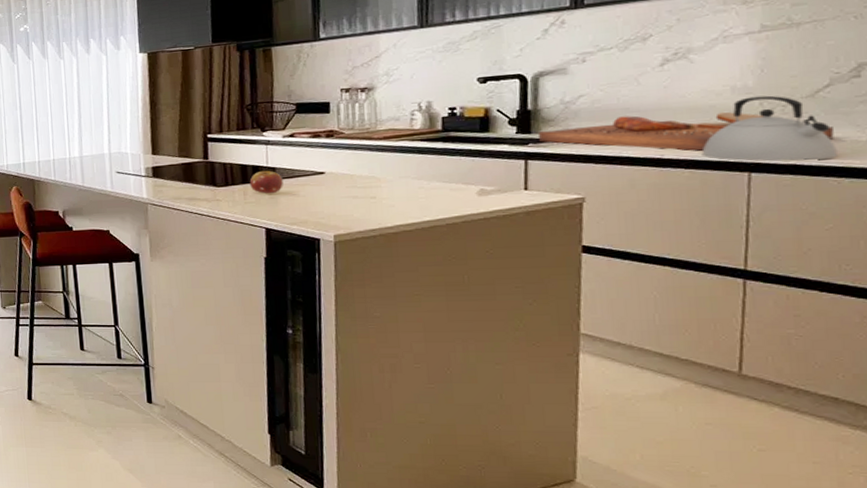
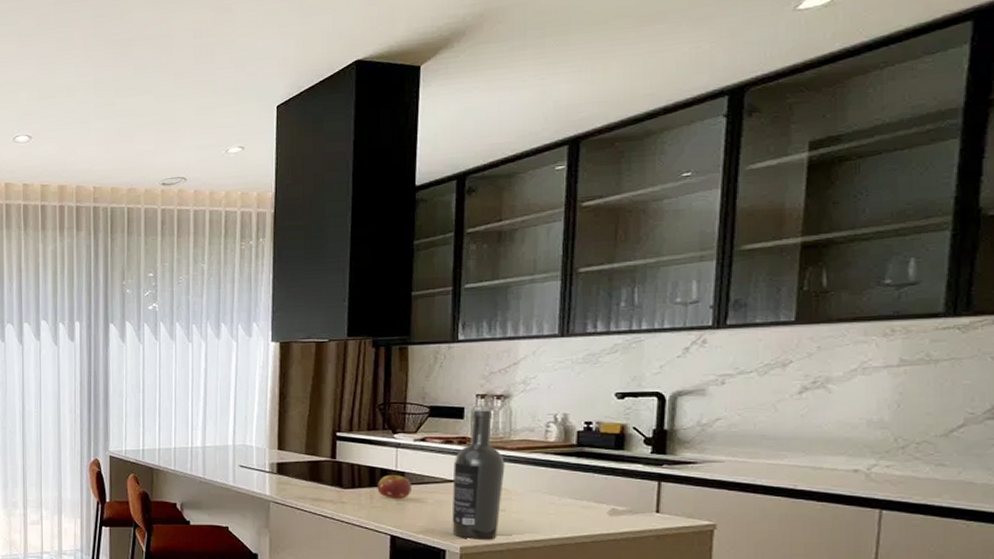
wine bottle: none [322,103,373,228] -> present [452,410,505,541]
cutting board: present [539,111,834,151] -> none [674,443,965,484]
kettle: present [701,95,837,162] -> none [834,431,967,502]

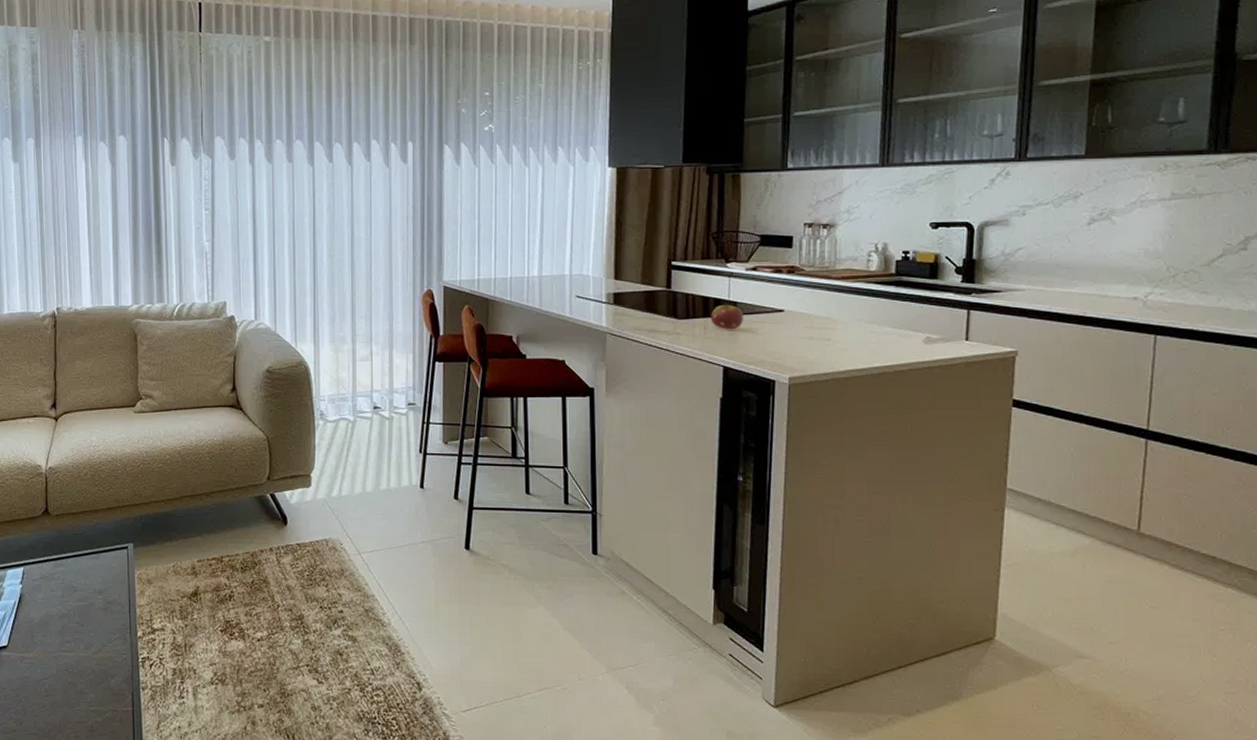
wine bottle: present [452,410,505,541] -> none [781,239,830,371]

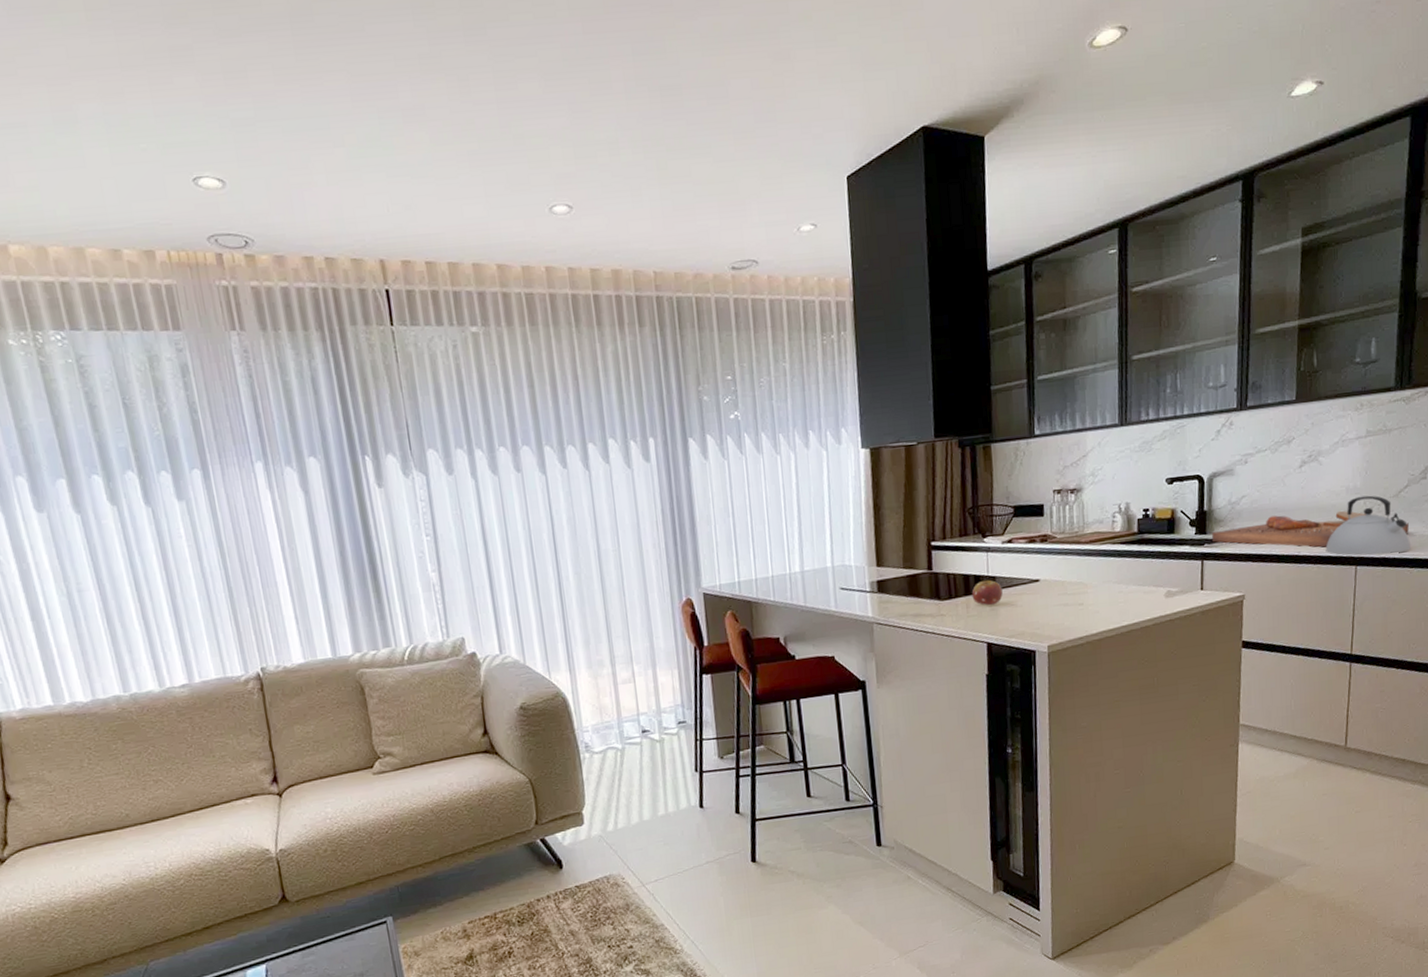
cutting board: none [981,272,1224,311] -> present [1212,510,1409,548]
kettle: none [1117,261,1225,327] -> present [1325,495,1410,556]

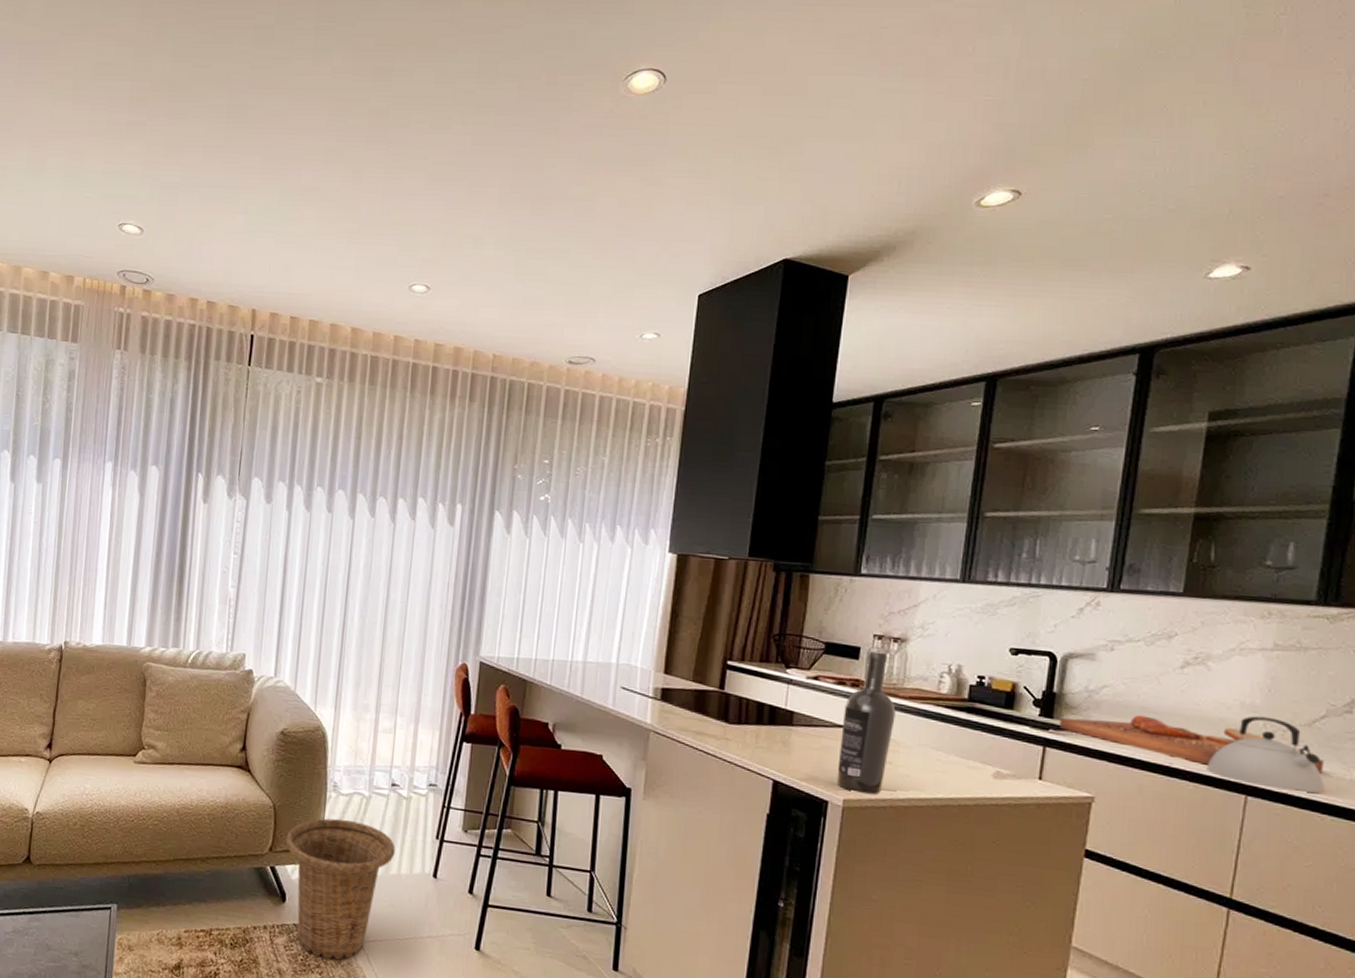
basket: none [549,775,659,909] -> present [286,818,395,960]
fruit: present [971,579,1003,606] -> none [764,712,800,742]
wine bottle: none [1037,505,1081,637] -> present [836,651,896,796]

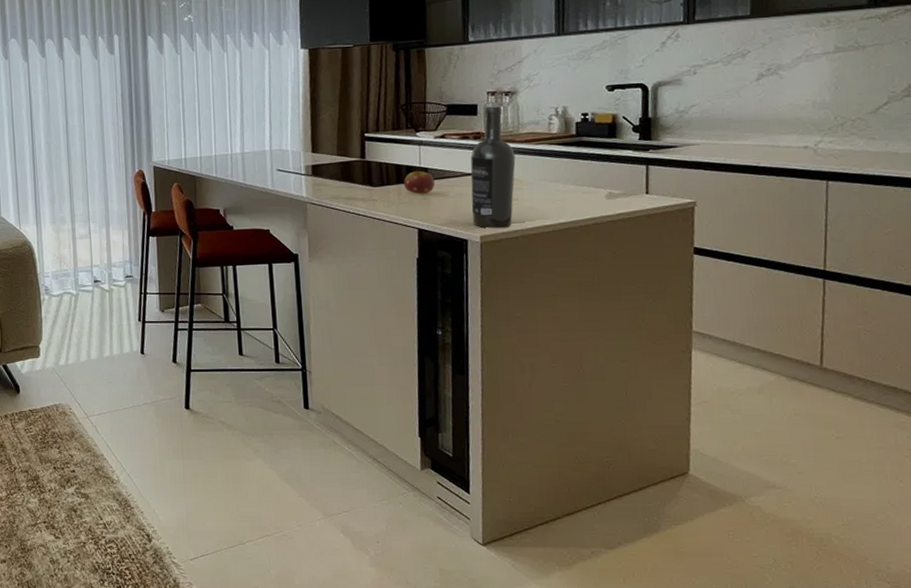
basket: present [286,818,395,960] -> none [12,316,106,435]
fruit: none [764,712,800,742] -> present [403,170,435,195]
cutting board: present [1060,715,1323,773] -> none [658,124,891,160]
kettle: present [1206,716,1324,794] -> none [789,110,894,171]

